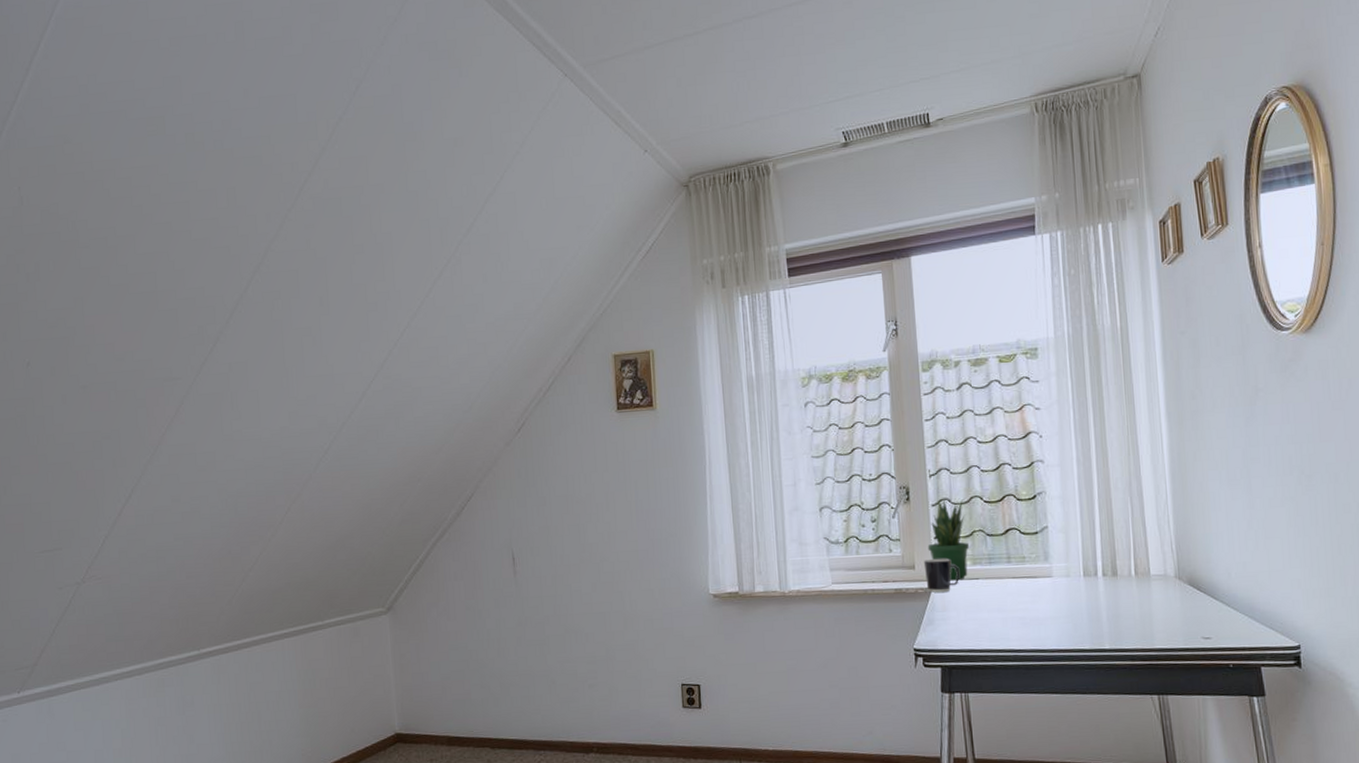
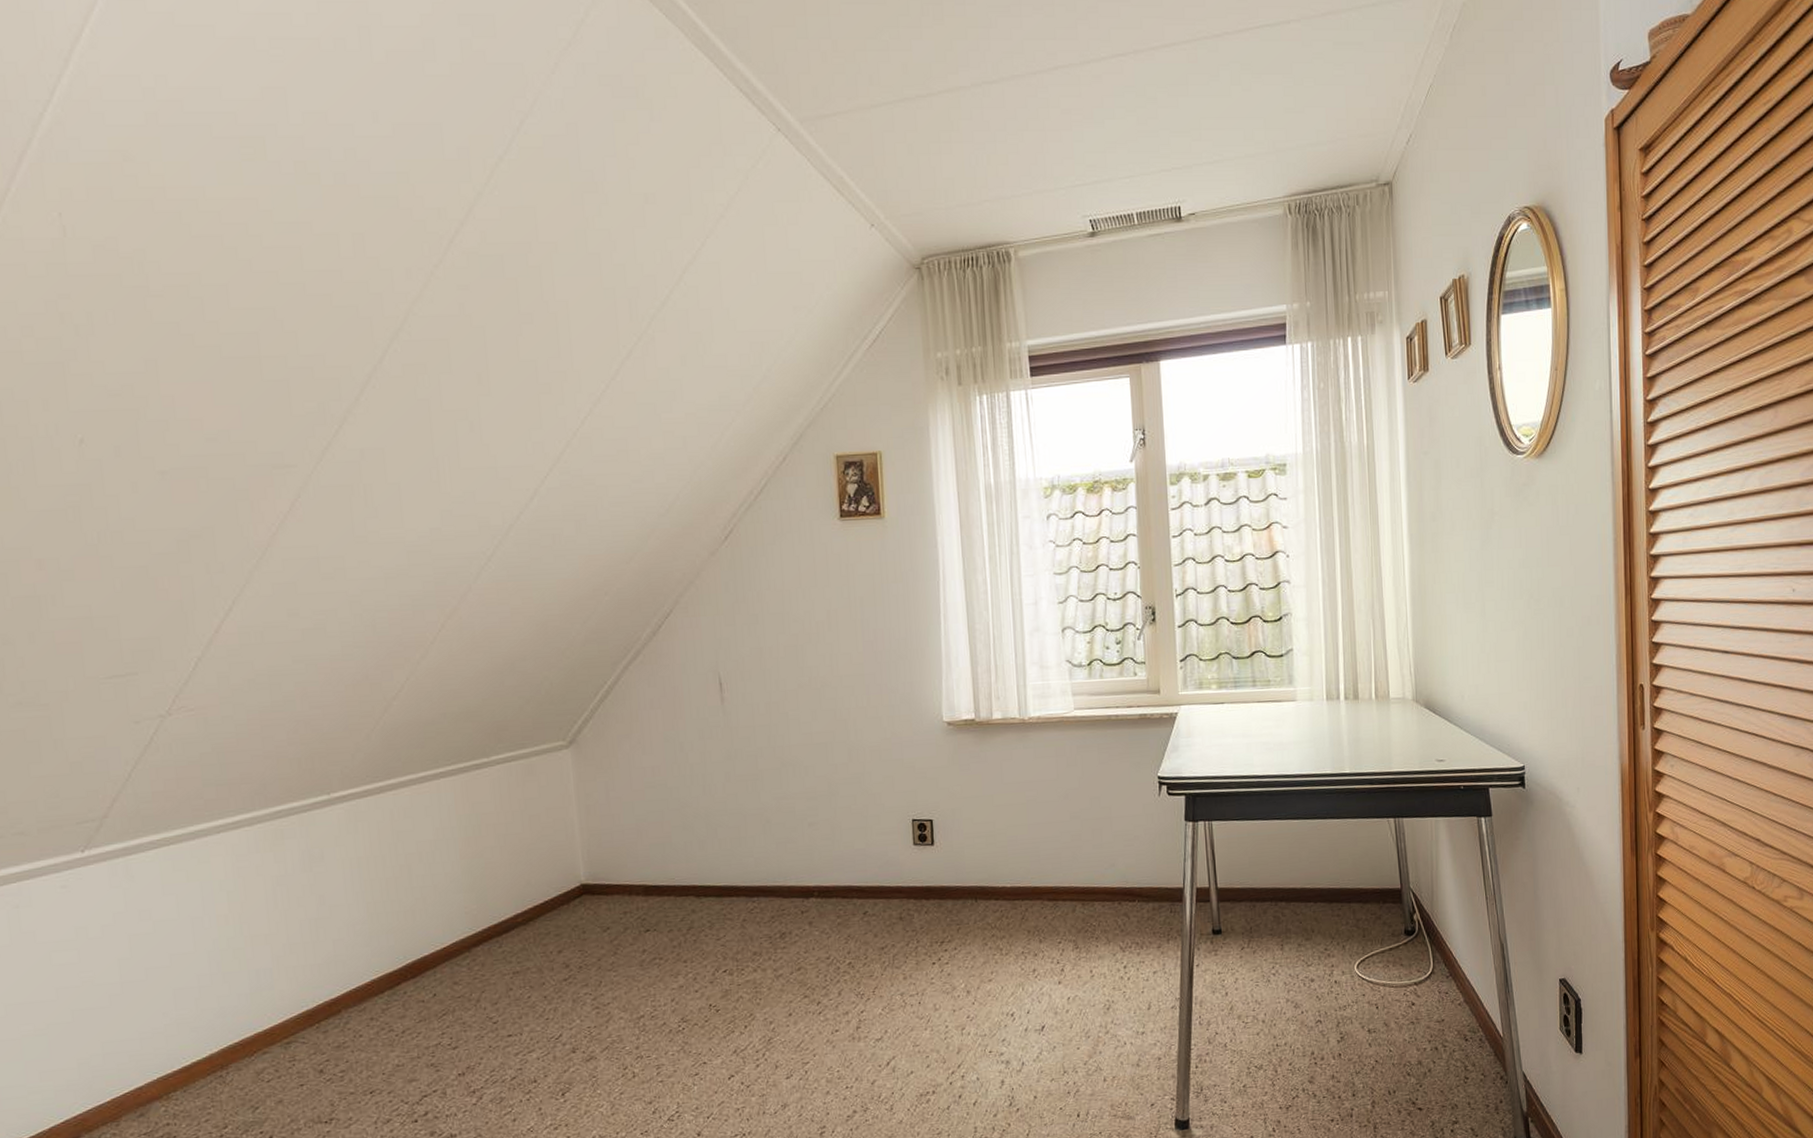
mug: present [923,558,960,593] -> none [1169,682,1206,718]
planter: present [927,500,970,581] -> none [1173,621,1216,706]

